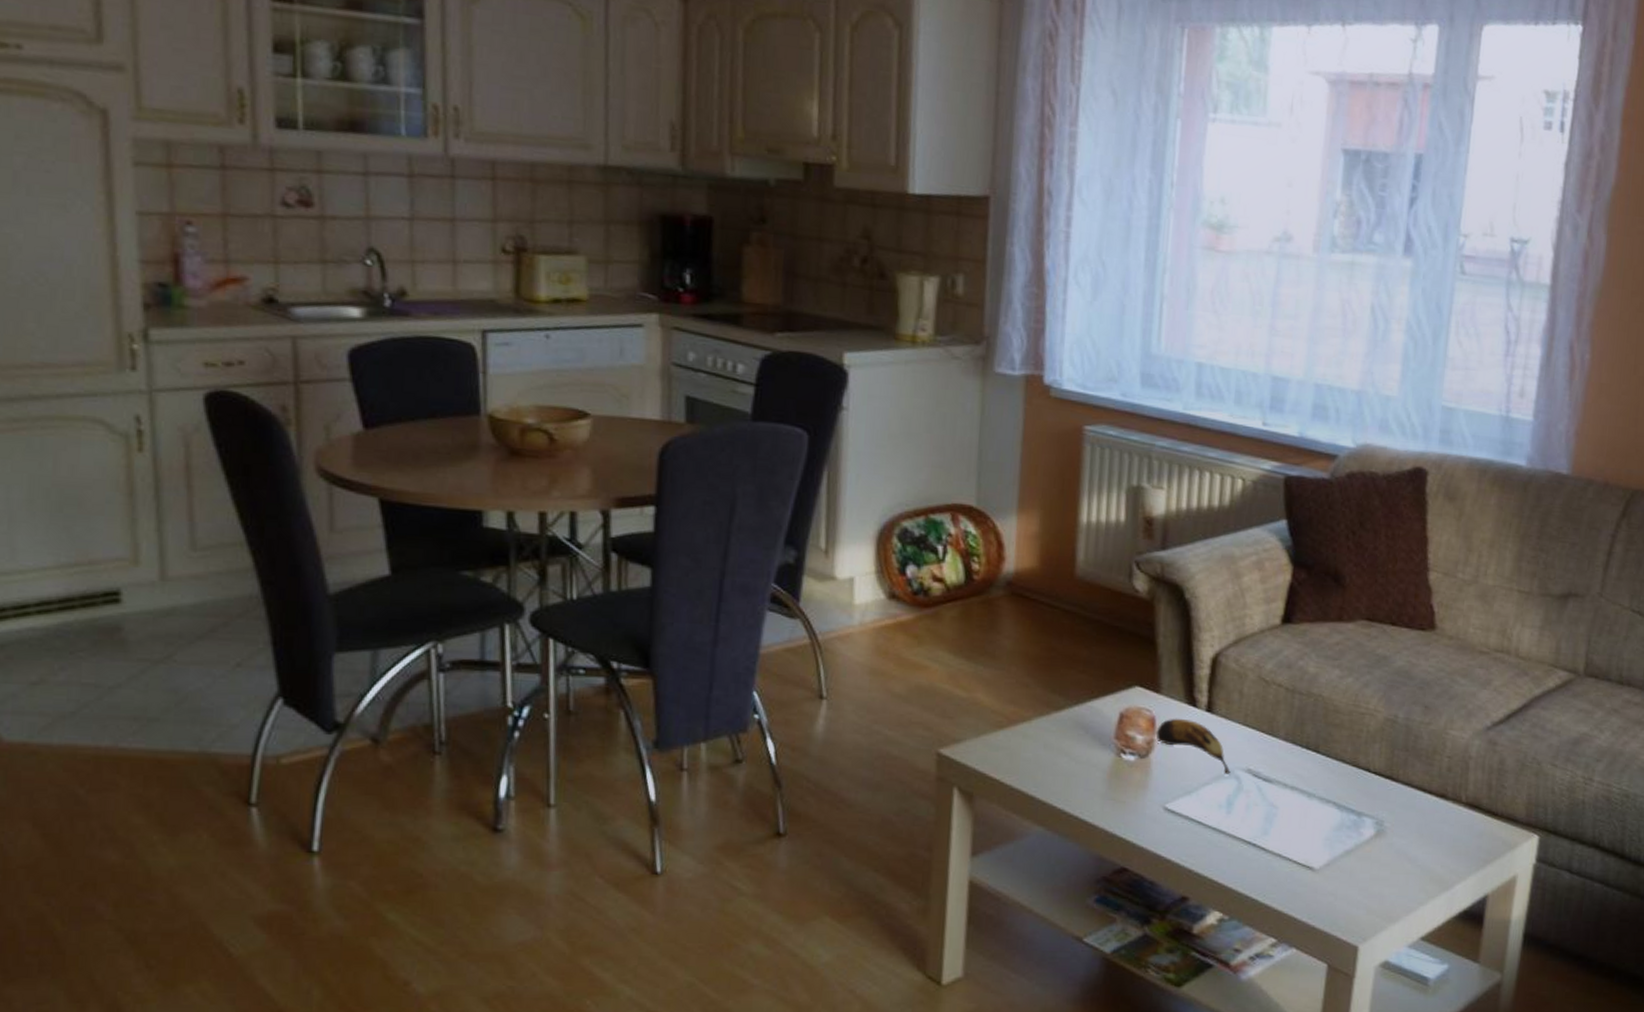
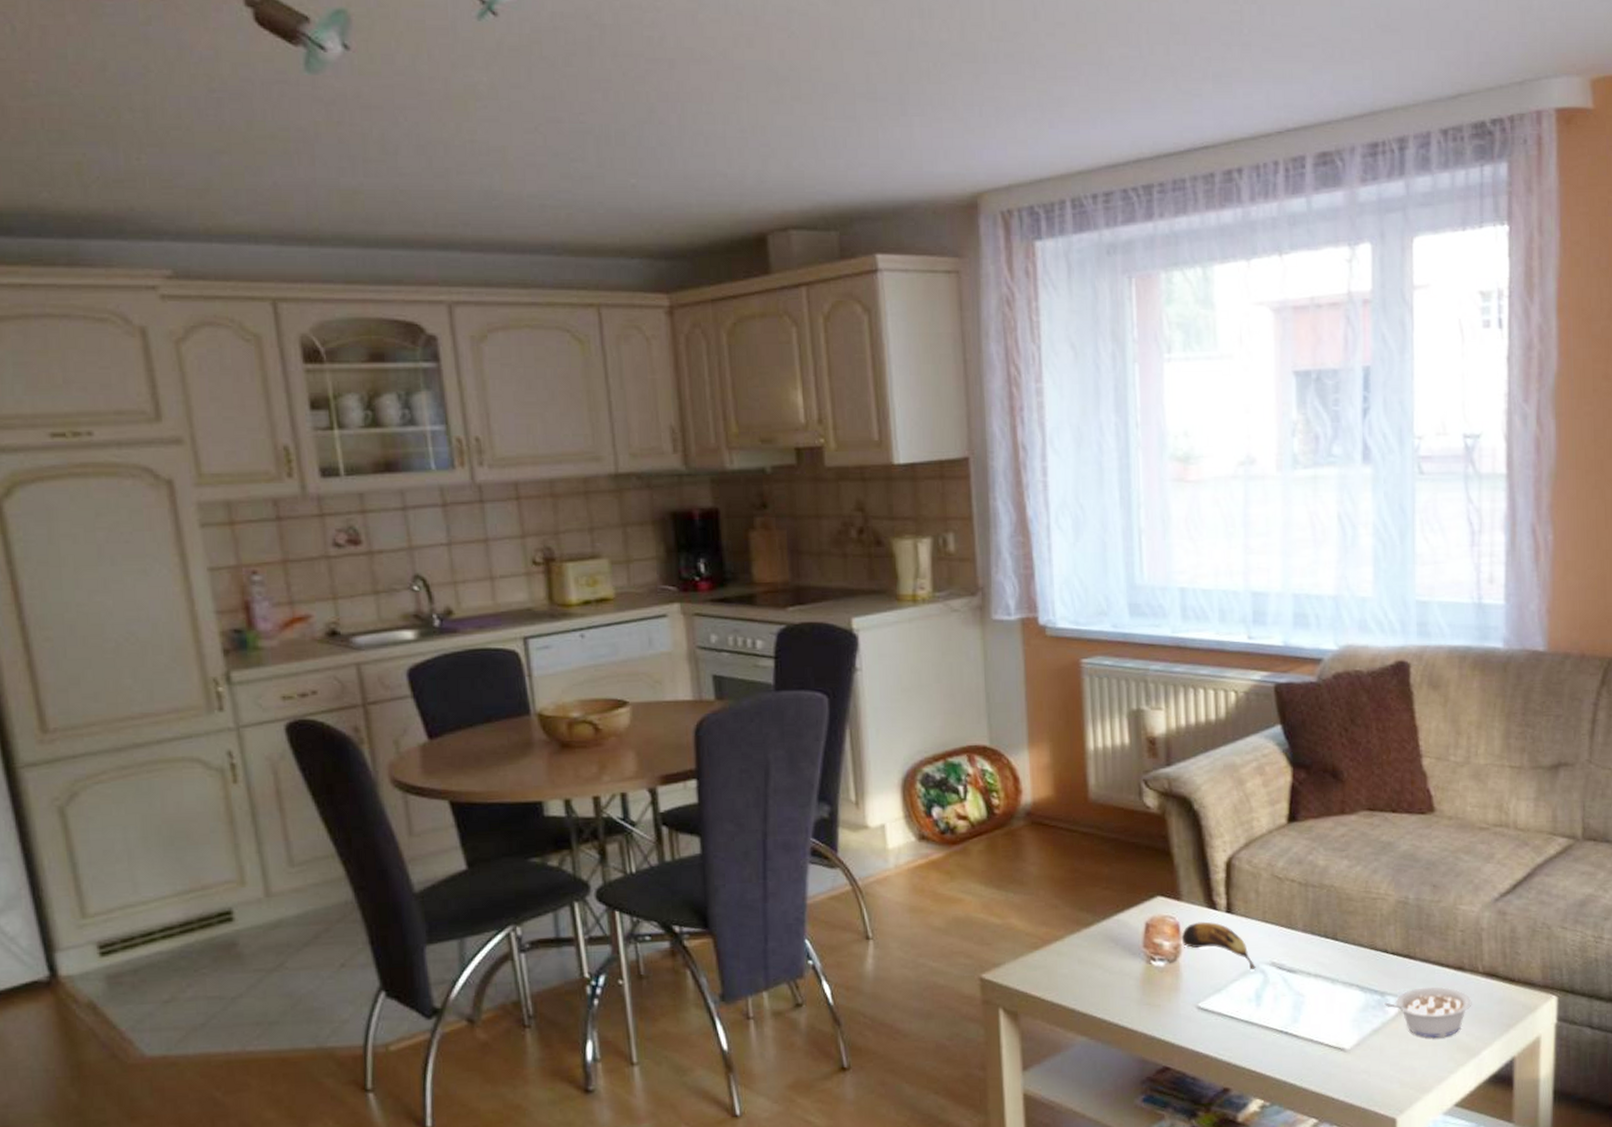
legume: none [1359,811,1451,867] -> present [1383,986,1472,1039]

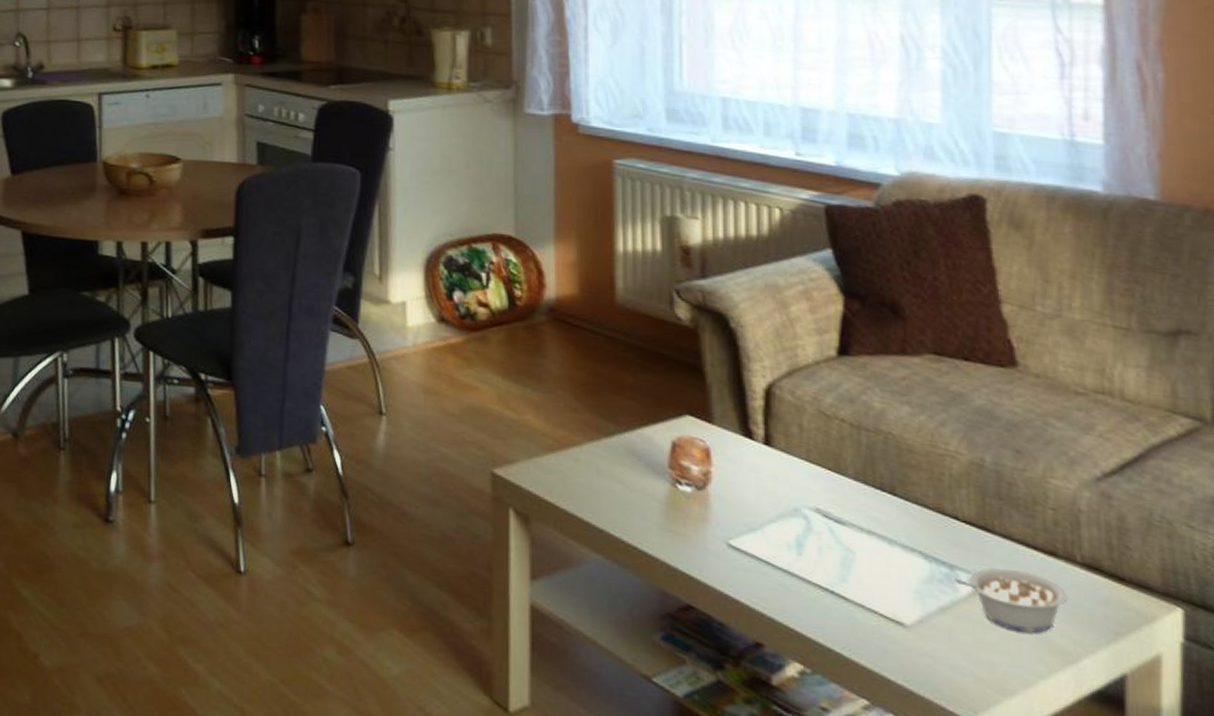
banana: present [1181,921,1256,970] -> none [711,449,797,513]

